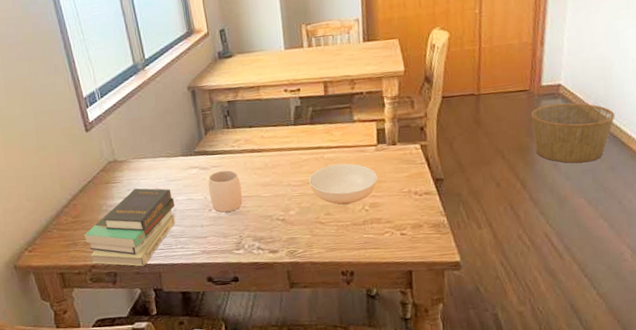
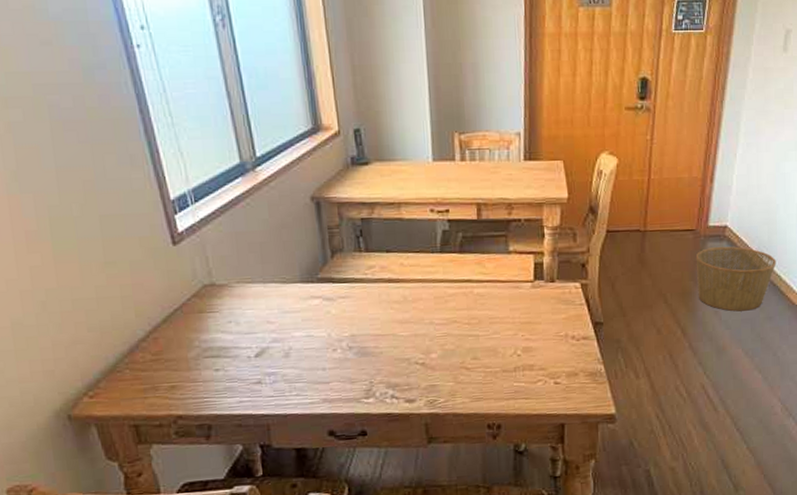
books: present [84,188,176,267] -> none [167,319,291,418]
mug: present [208,170,243,213] -> none [333,302,375,353]
bowl: present [308,163,378,205] -> none [454,300,532,348]

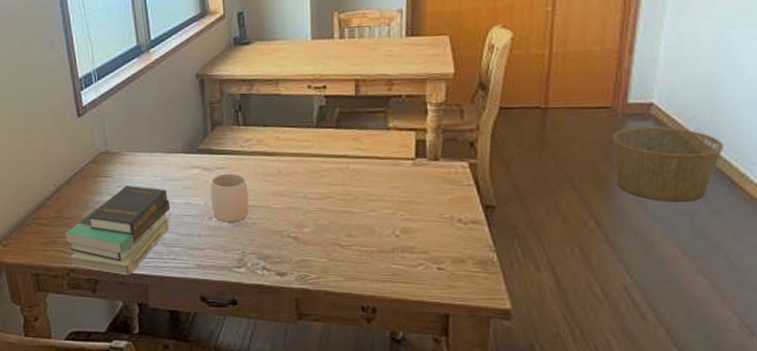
books: none [167,319,291,418] -> present [65,185,170,276]
mug: none [333,302,375,353] -> present [210,173,249,222]

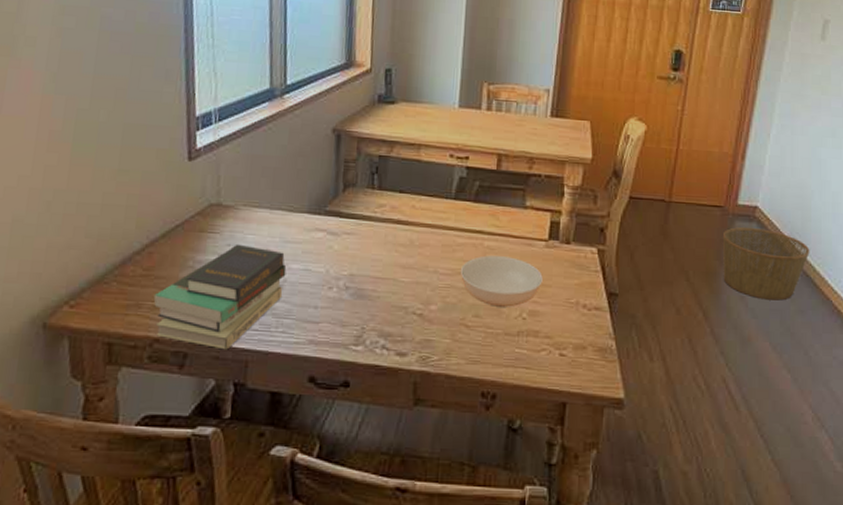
mug: present [210,173,249,222] -> none [333,239,376,294]
bowl: none [328,178,413,226] -> present [460,255,543,307]

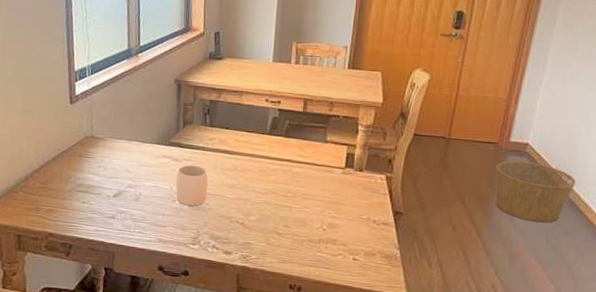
books: present [153,244,287,350] -> none [48,166,142,244]
mug: none [333,239,376,294] -> present [175,164,208,206]
bowl: present [460,255,543,307] -> none [273,179,340,220]

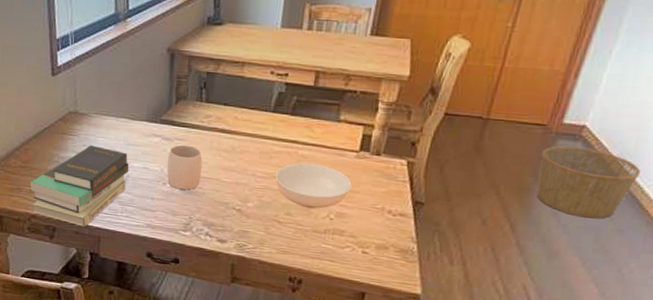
books: none [48,166,142,244] -> present [30,144,130,227]
bowl: none [273,179,340,220] -> present [275,163,352,209]

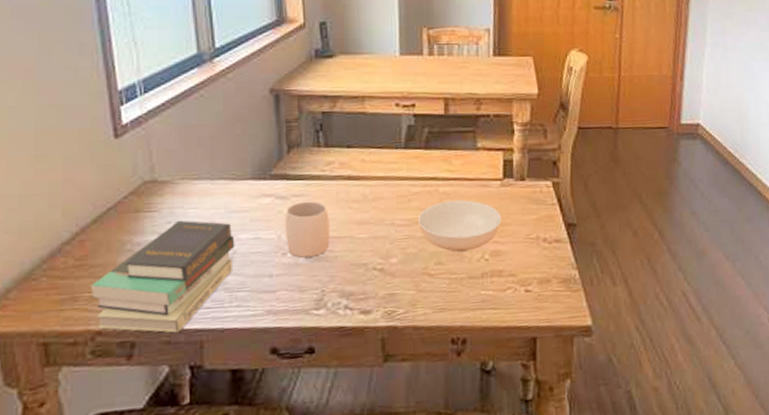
basket: present [536,146,641,219] -> none [669,144,752,213]

